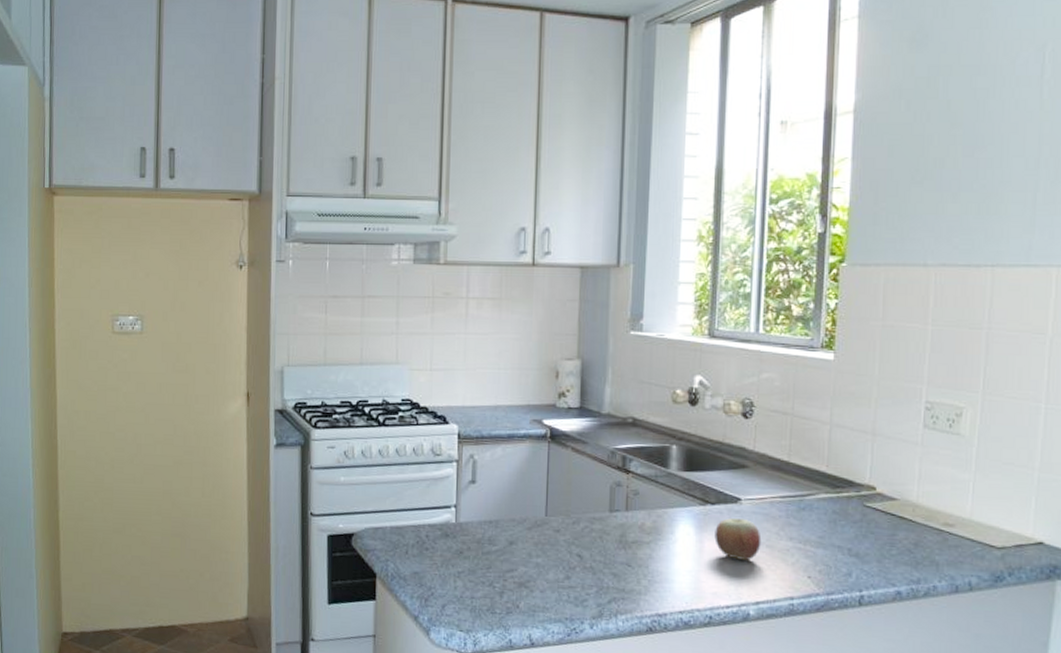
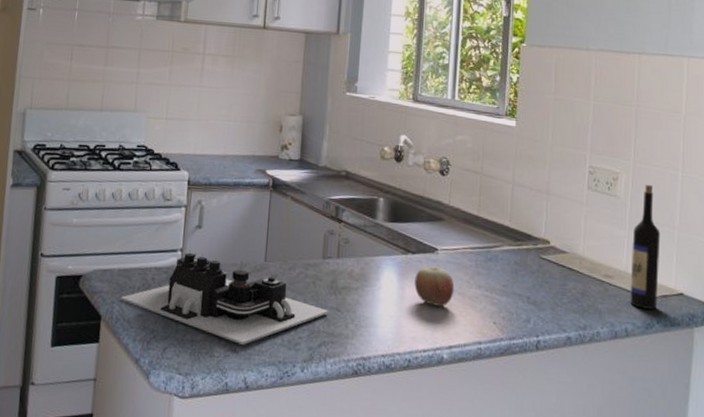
architectural model: none [394,505,619,602] -> present [120,250,329,346]
wine bottle: none [975,419,1016,561] -> present [630,184,661,310]

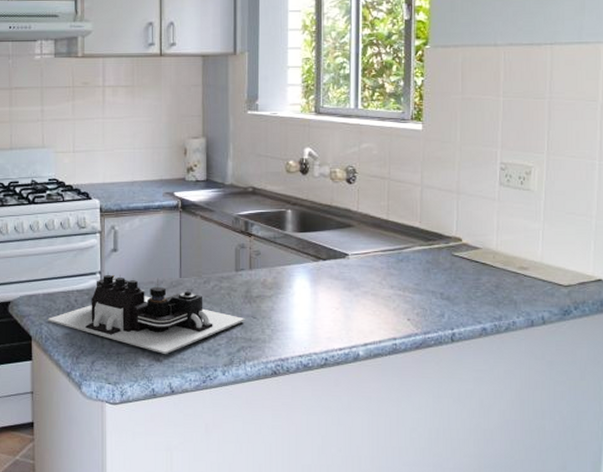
apple: present [414,267,455,308] -> none [327,272,367,309]
wine bottle: present [630,184,661,310] -> none [546,176,577,297]

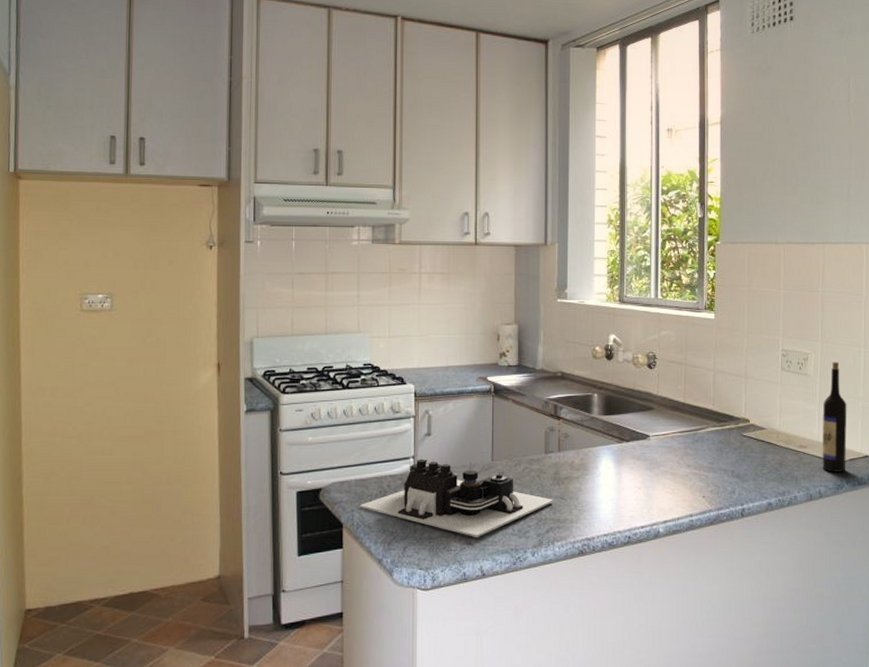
wine bottle: none [546,176,577,297] -> present [822,362,847,472]

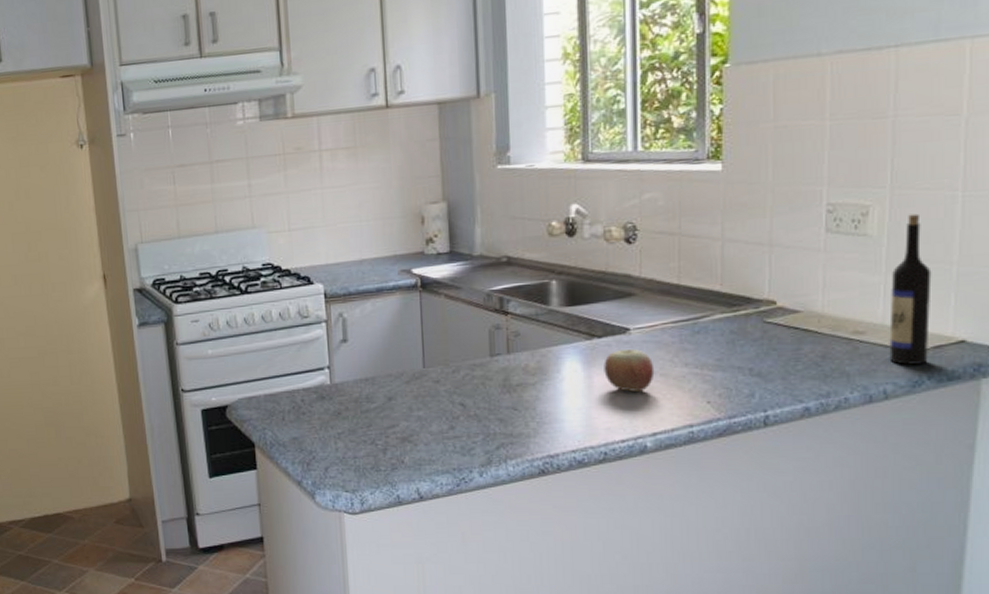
architectural model: present [359,456,554,538] -> none [271,366,504,457]
apple: none [630,452,666,488] -> present [604,349,655,393]

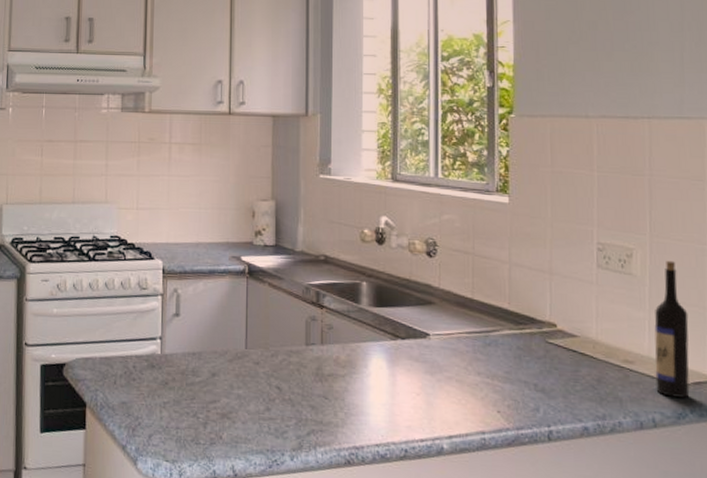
apple: present [604,349,655,393] -> none [406,353,451,395]

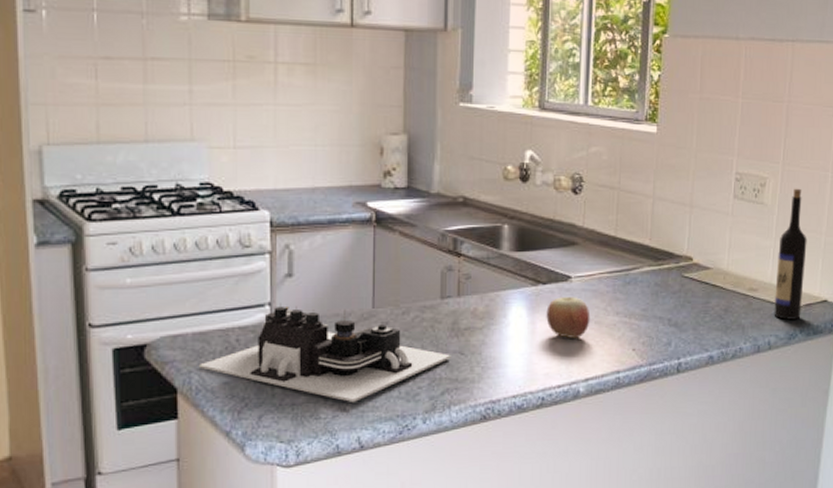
architectural model: none [103,338,316,434] -> present [198,302,451,403]
apple: none [406,353,451,395] -> present [546,297,590,339]

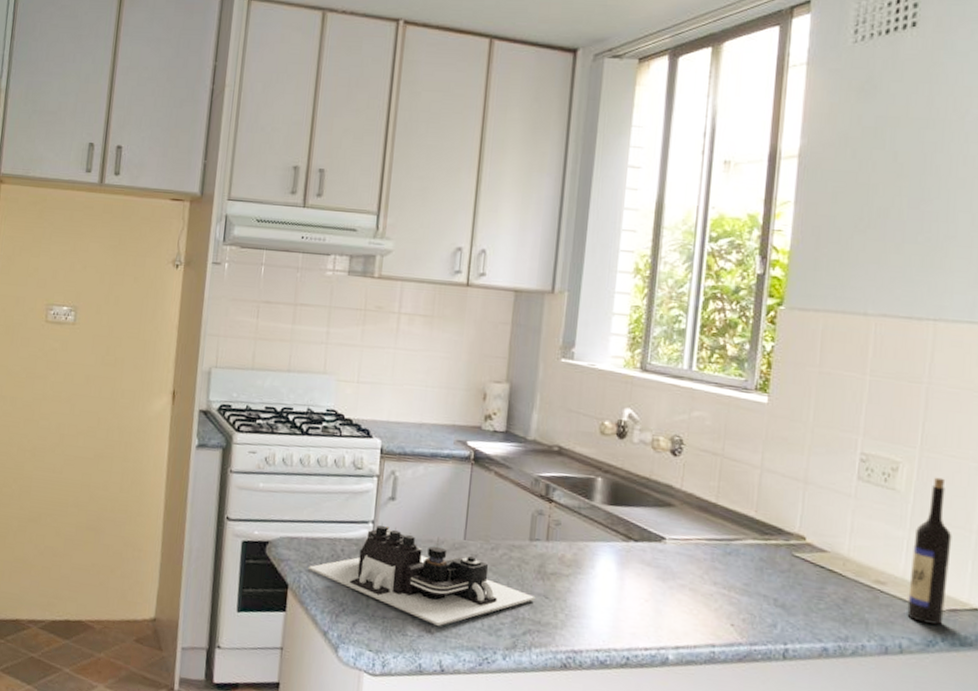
apple: present [546,297,590,339] -> none [636,557,685,603]

